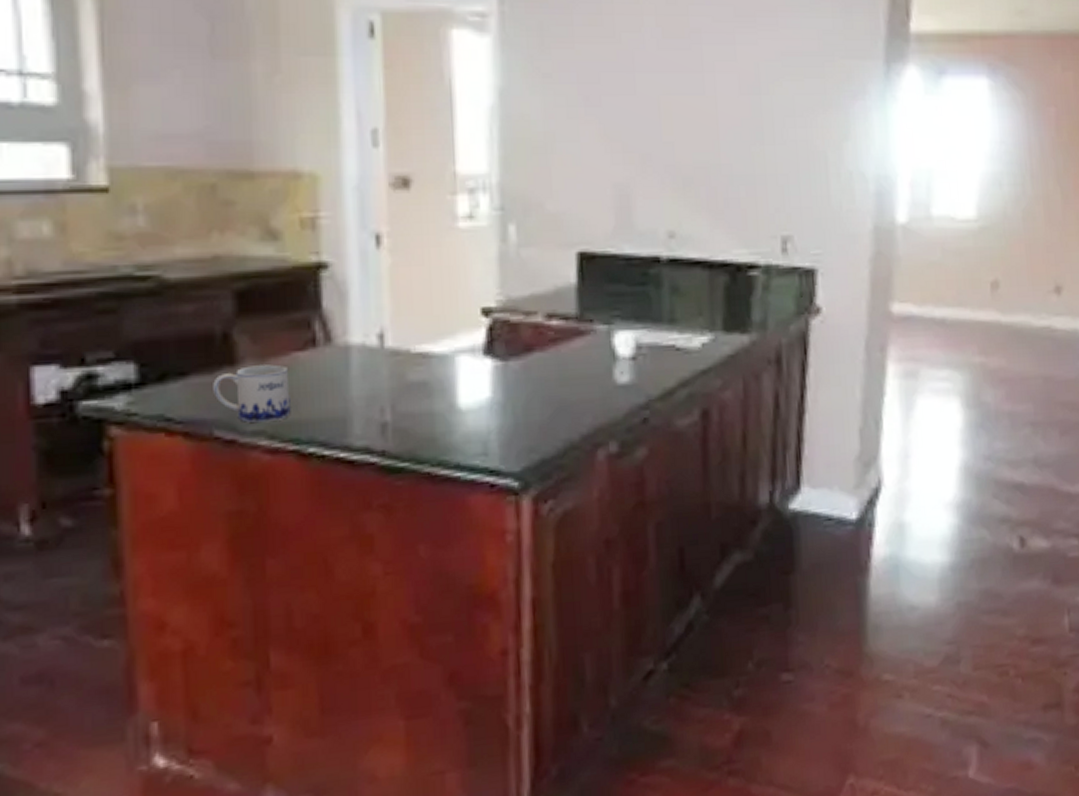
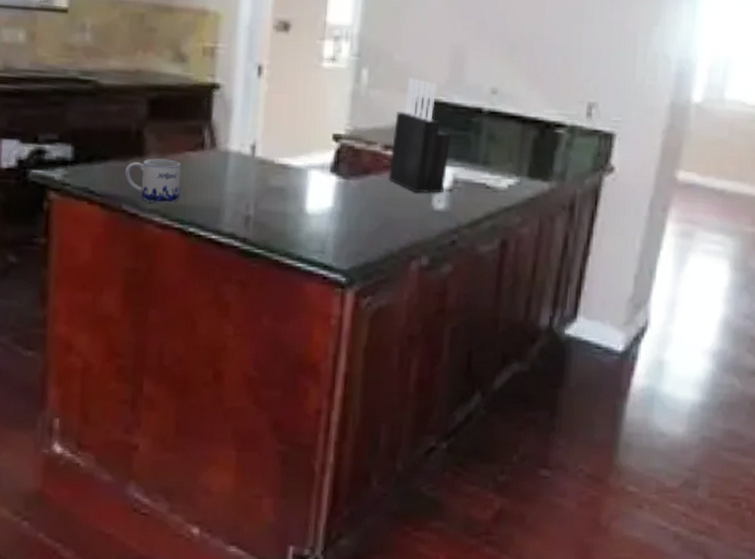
knife block: none [556,230,628,367] -> present [388,78,451,193]

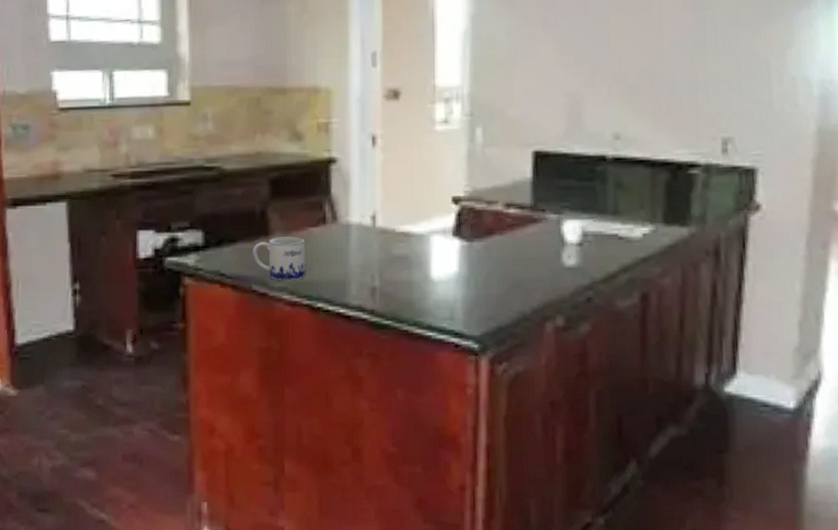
knife block: present [388,78,451,193] -> none [513,132,576,251]

